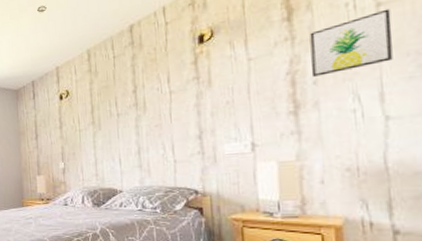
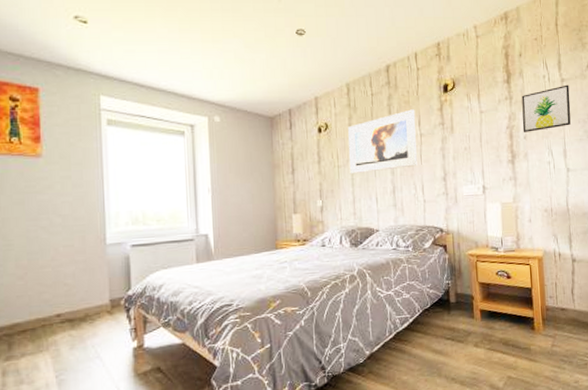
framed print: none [89,66,166,137] -> present [348,109,417,174]

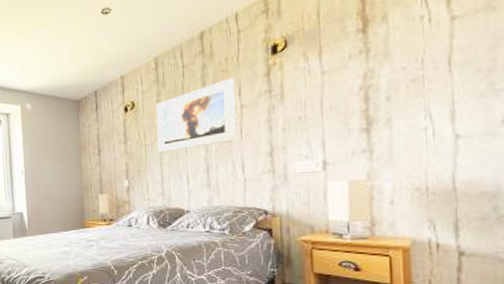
wall art: present [521,84,571,132] -> none [384,22,466,92]

